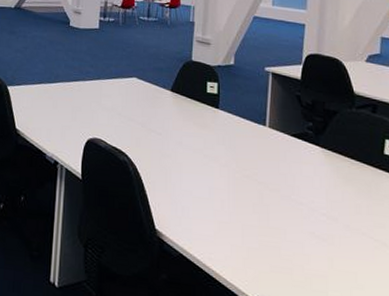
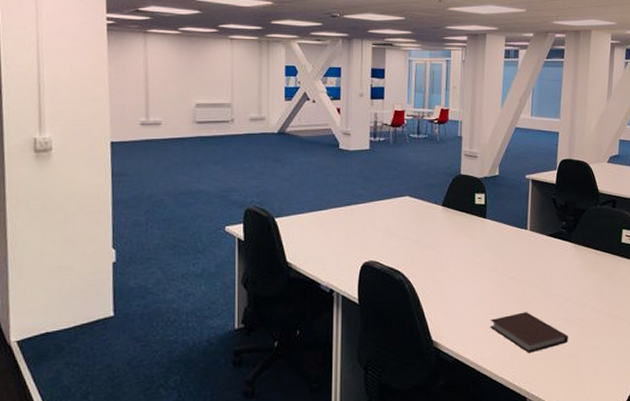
notebook: none [221,215,314,264] -> present [490,312,568,353]

